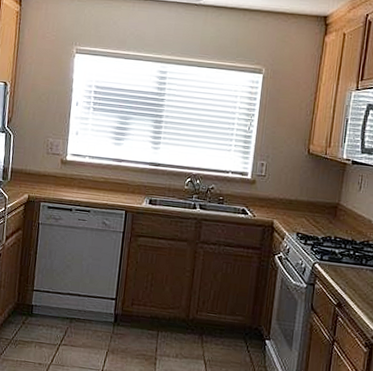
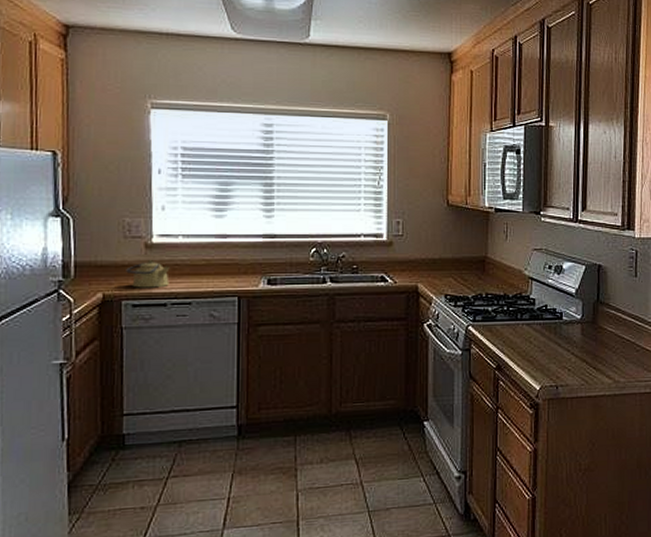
kettle: none [46,172,77,196] -> present [126,259,170,288]

